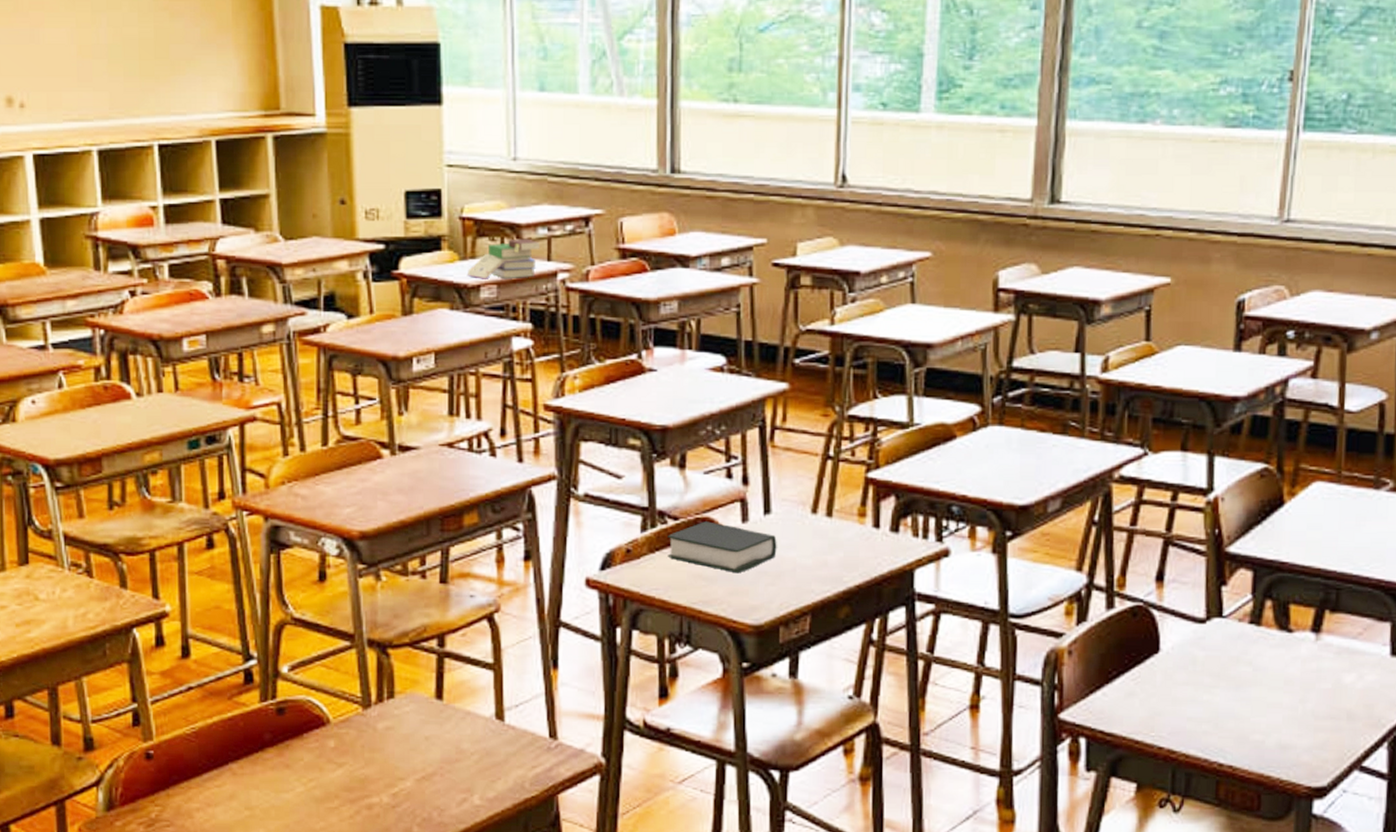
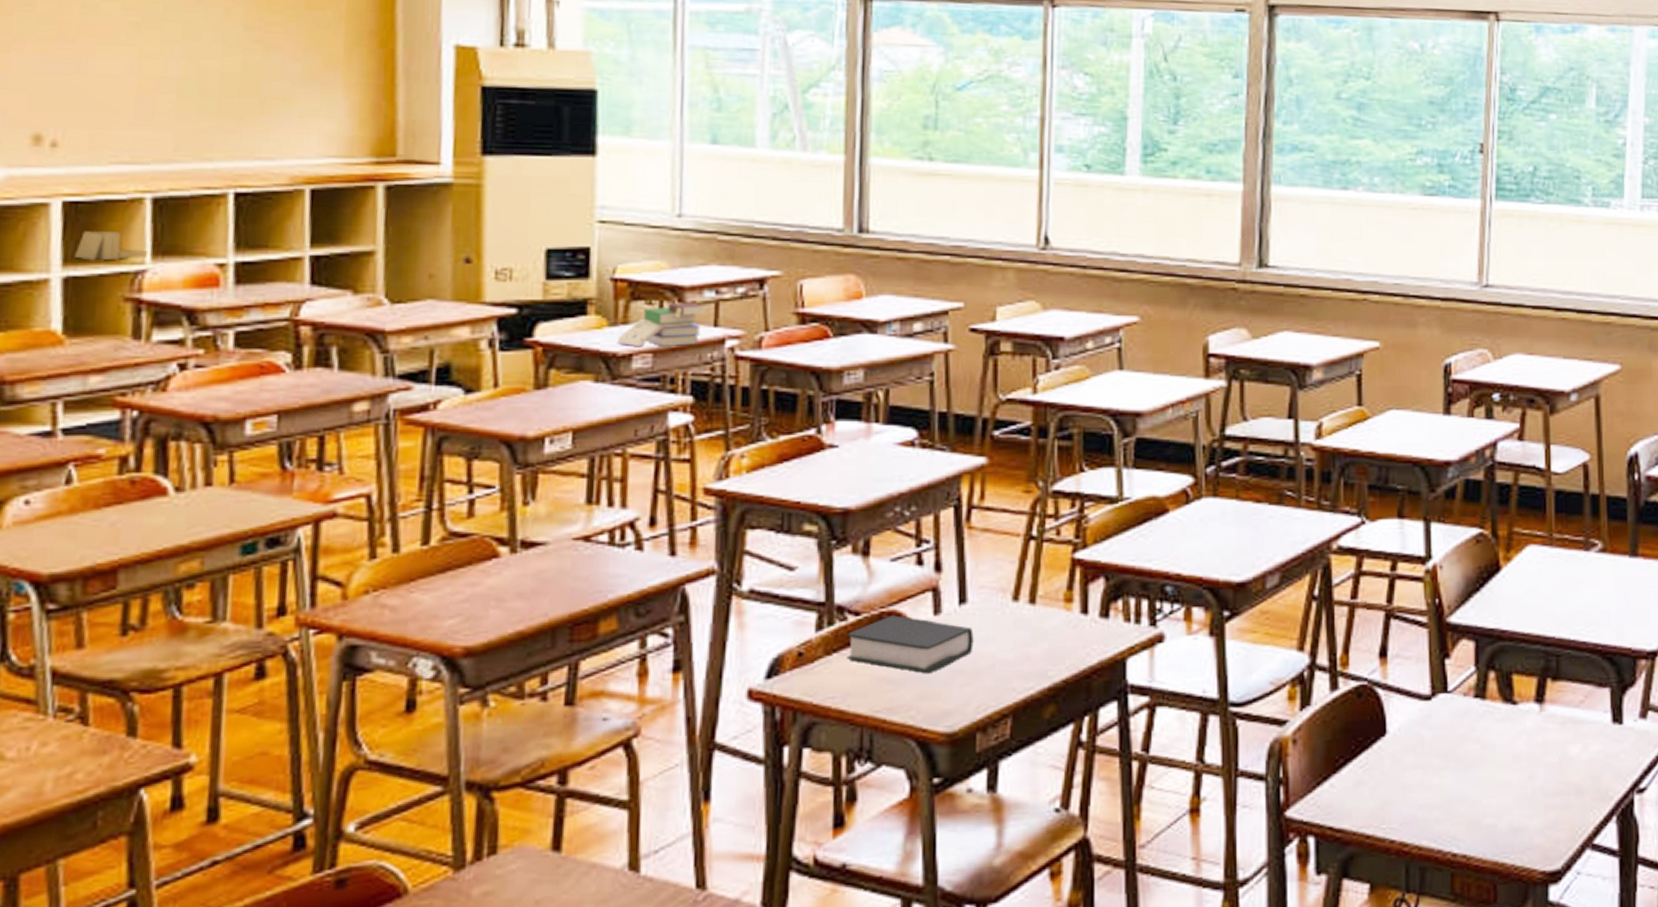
books: none [47,179,98,205] -> present [75,231,147,261]

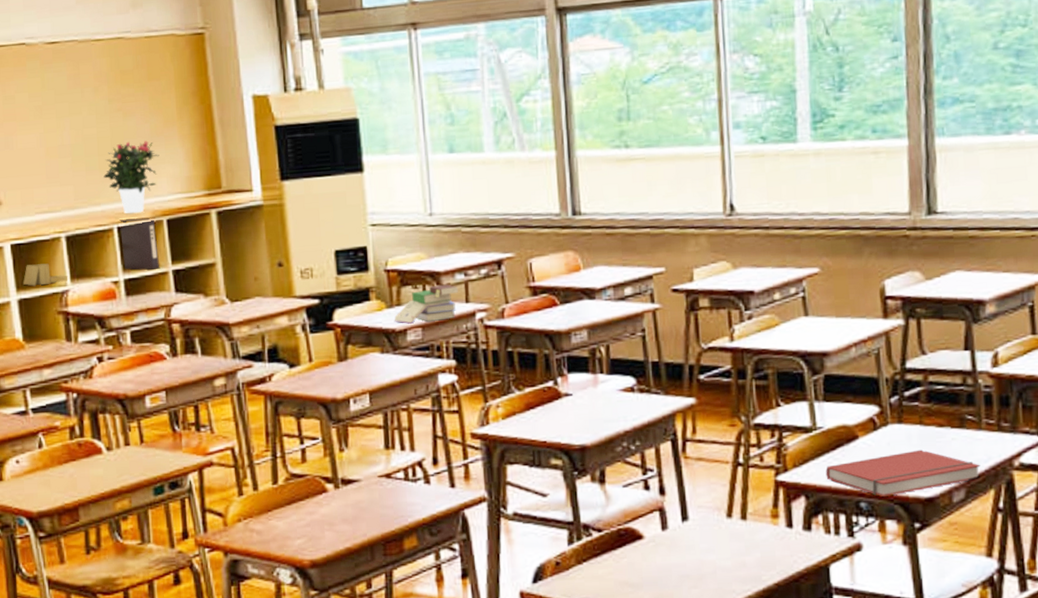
potted flower: none [223,83,311,177] -> present [104,141,160,214]
binder: none [237,183,292,252] -> present [119,217,159,270]
book: present [847,615,974,674] -> none [593,531,697,579]
book: none [1130,527,1297,580] -> present [825,449,981,497]

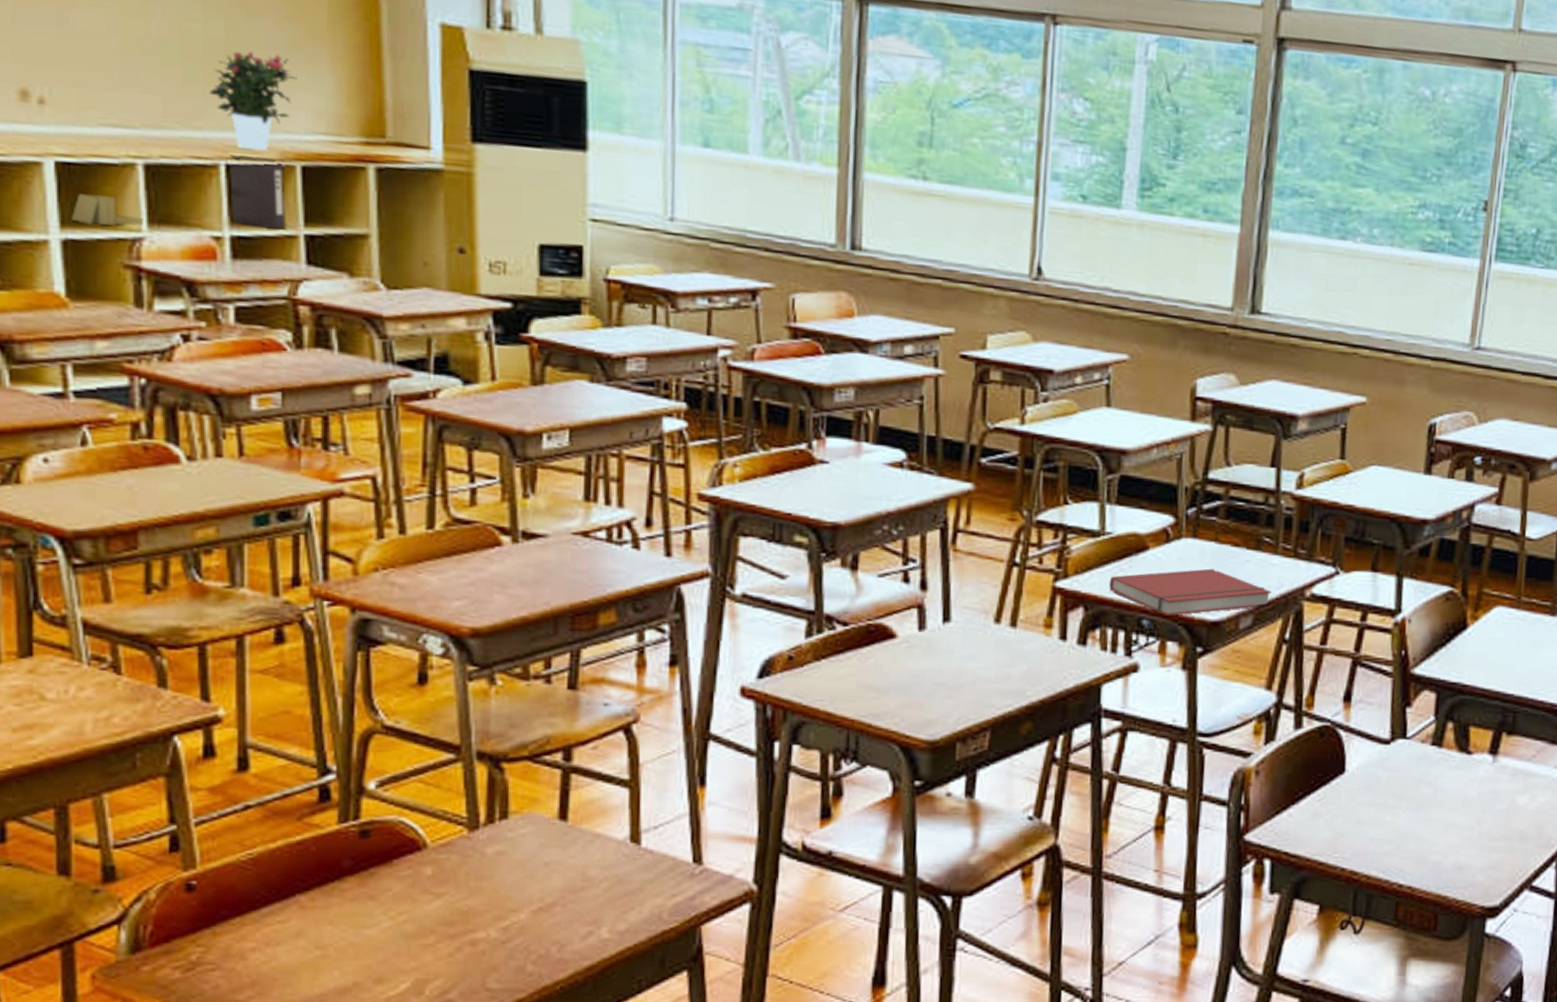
book: present [394,284,458,324] -> none [610,308,698,352]

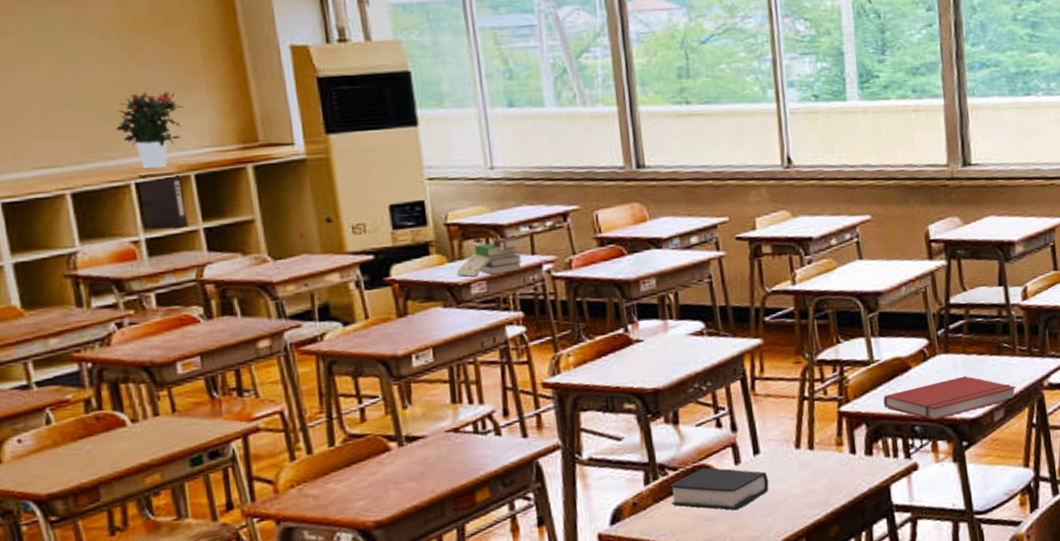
books: present [72,194,143,226] -> none [19,223,75,249]
book: none [610,308,698,352] -> present [456,237,523,277]
book: none [835,628,956,685] -> present [669,468,769,511]

